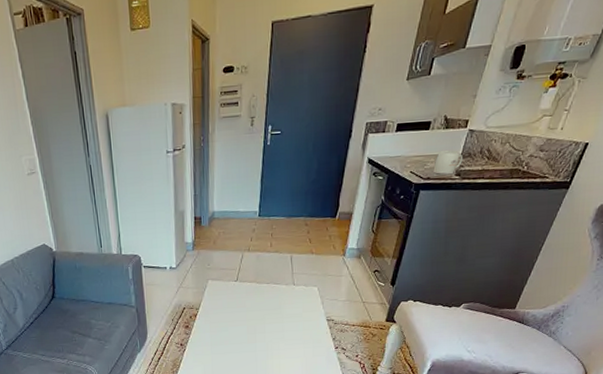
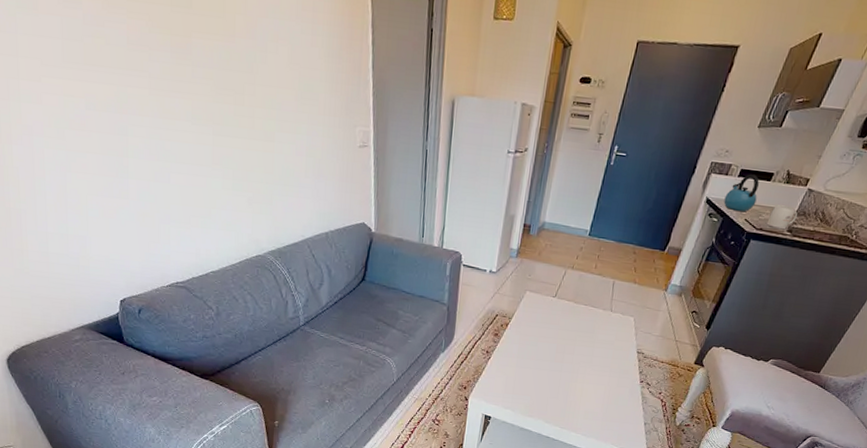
kettle: none [386,126,419,166] -> present [723,174,759,212]

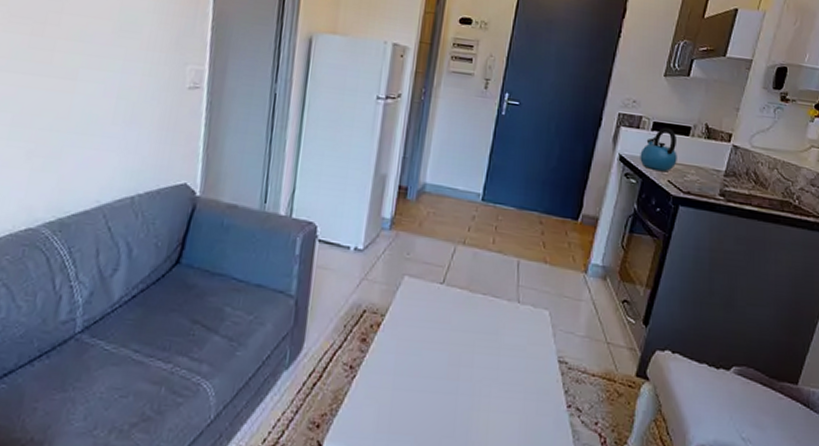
mug: present [766,204,798,230] -> none [694,163,728,194]

